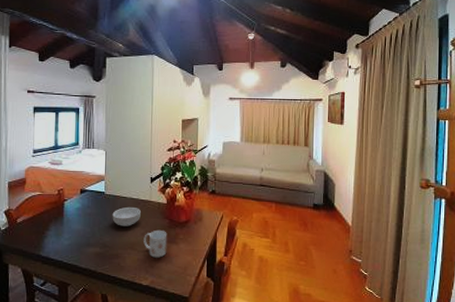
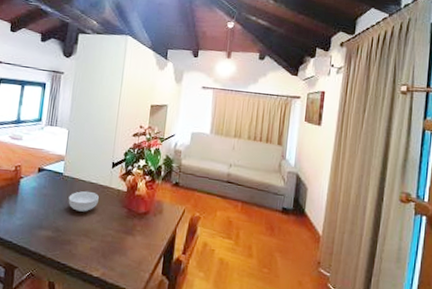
mug: present [143,229,167,258] -> none [98,218,124,249]

